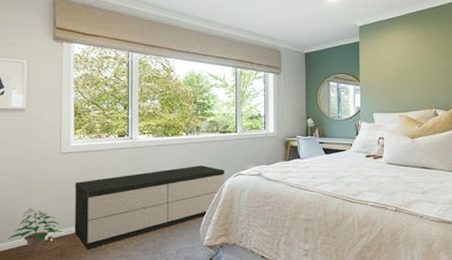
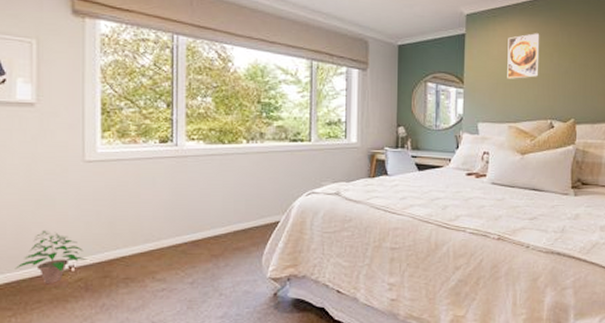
storage bench: present [75,165,225,249] -> none [103,181,294,281]
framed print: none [395,39,423,77] -> present [507,33,540,79]

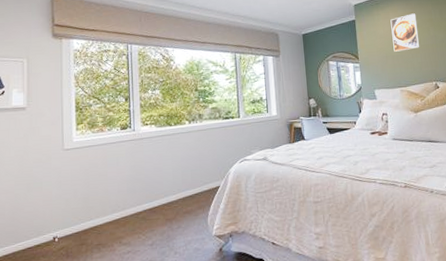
potted plant: present [15,230,88,285] -> none [11,208,68,254]

